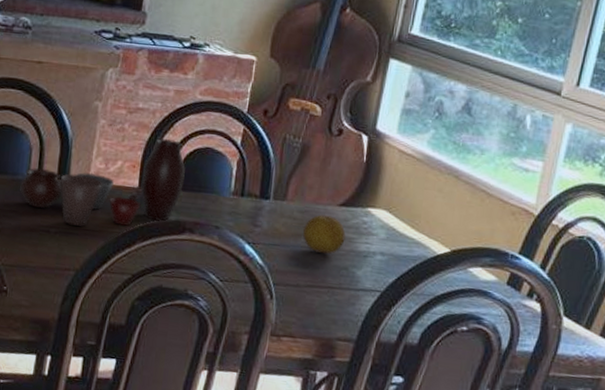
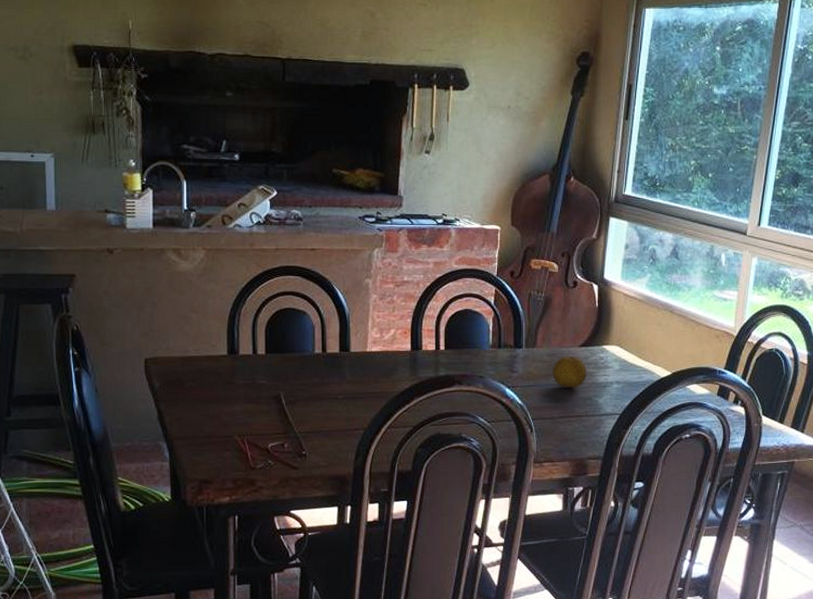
pottery set: present [20,138,185,226] -> none [308,306,449,390]

